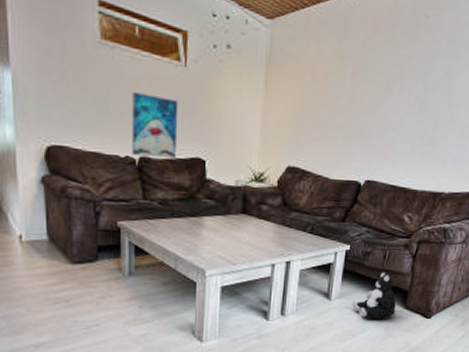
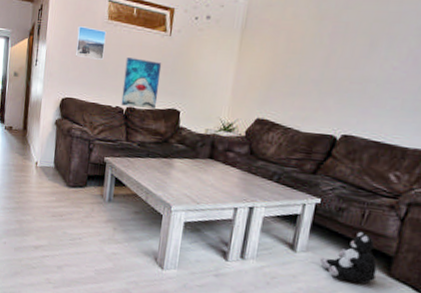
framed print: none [57,45,101,96] -> present [75,26,107,61]

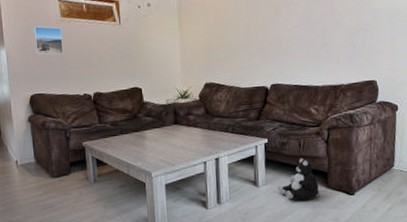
wall art: present [121,58,162,110] -> none [85,48,120,92]

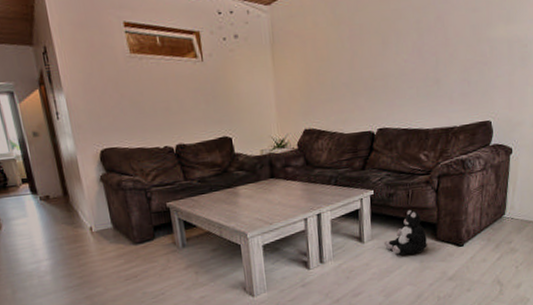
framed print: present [33,26,64,55] -> none [97,65,137,101]

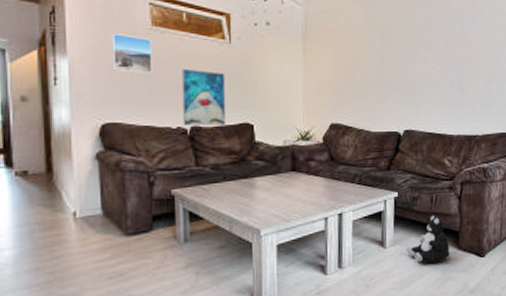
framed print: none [97,65,137,101] -> present [111,34,152,75]
wall art: none [162,90,207,144] -> present [182,69,227,126]

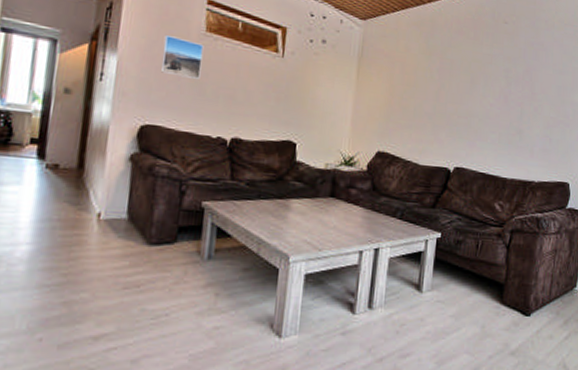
wall art: present [182,69,227,126] -> none [223,78,274,142]
plush toy: present [406,215,449,263] -> none [444,262,492,316]

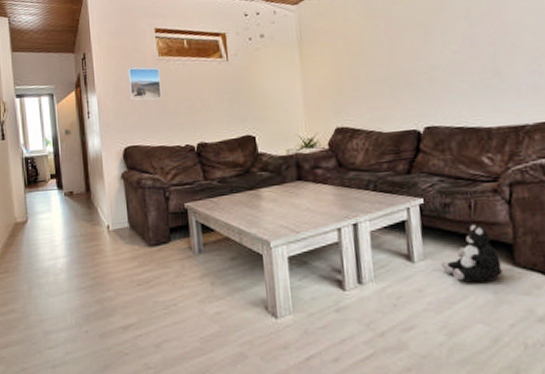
plush toy: none [444,262,492,316] -> present [440,224,502,282]

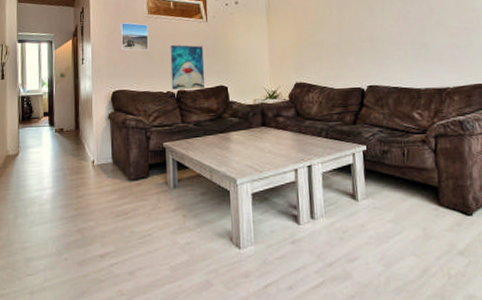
wall art: none [186,89,229,143] -> present [170,45,205,90]
plush toy: present [440,224,502,282] -> none [380,169,430,219]

